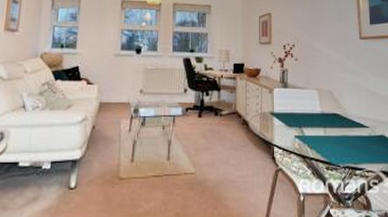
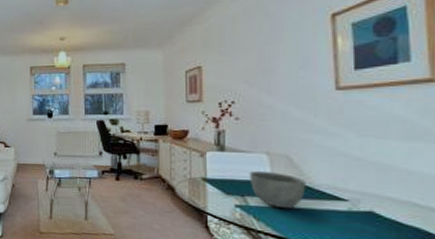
bowl: none [304,105,343,137] -> present [249,171,306,209]

